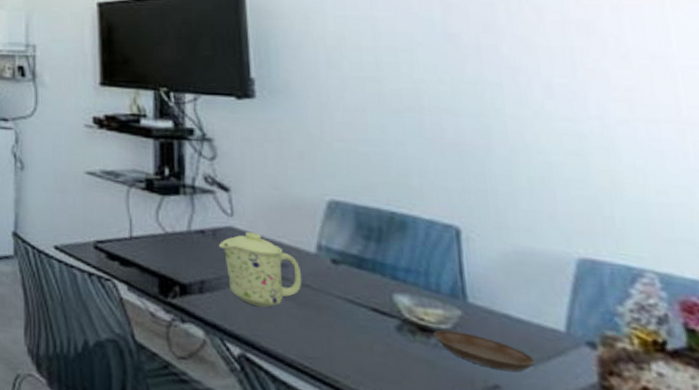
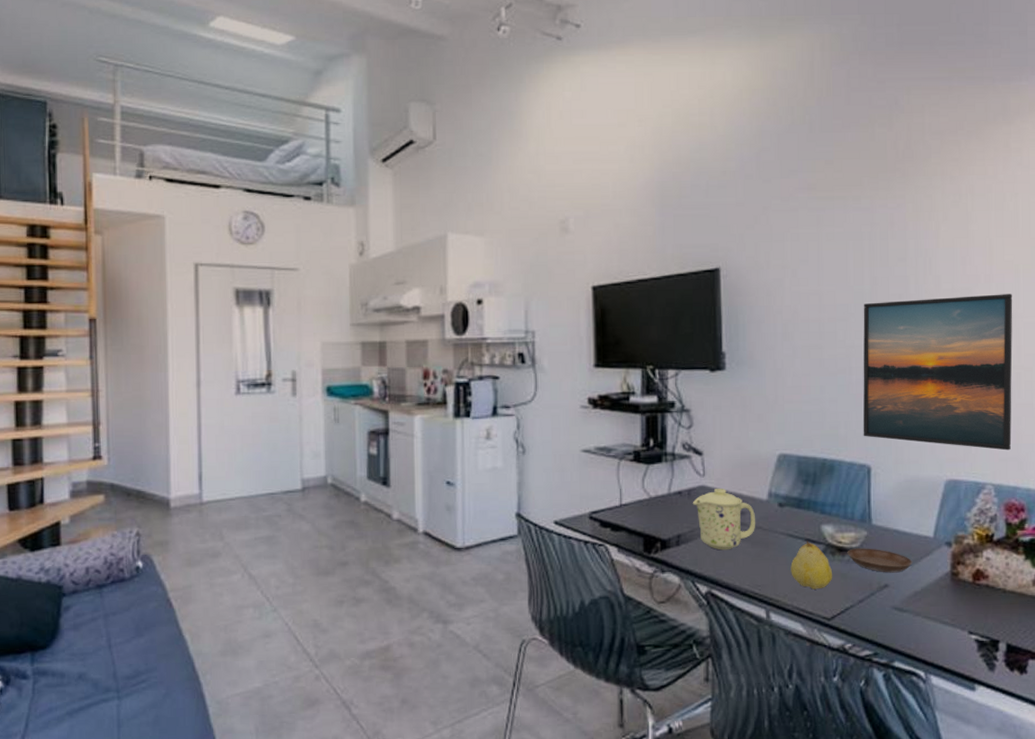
fruit: none [352,310,415,376] -> present [790,540,833,590]
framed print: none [434,28,681,230] -> present [863,294,1013,451]

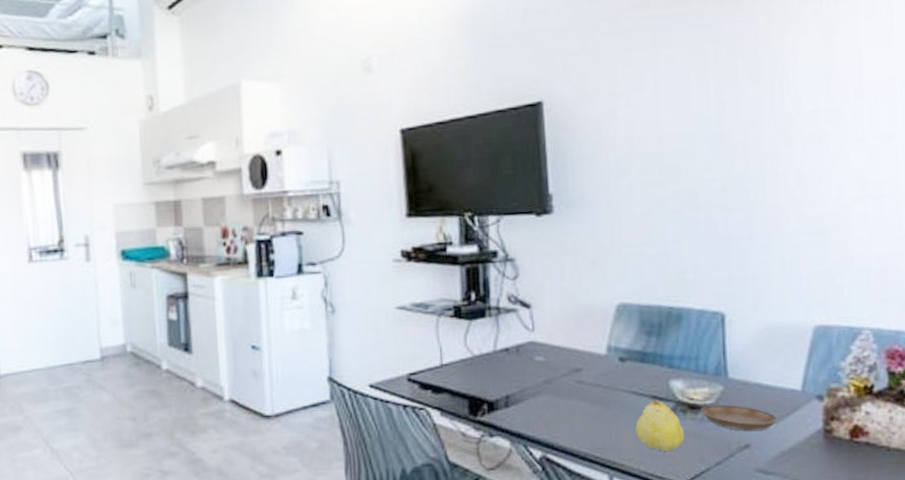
mug: present [692,488,756,550] -> none [521,343,594,411]
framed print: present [863,294,1013,451] -> none [710,111,892,290]

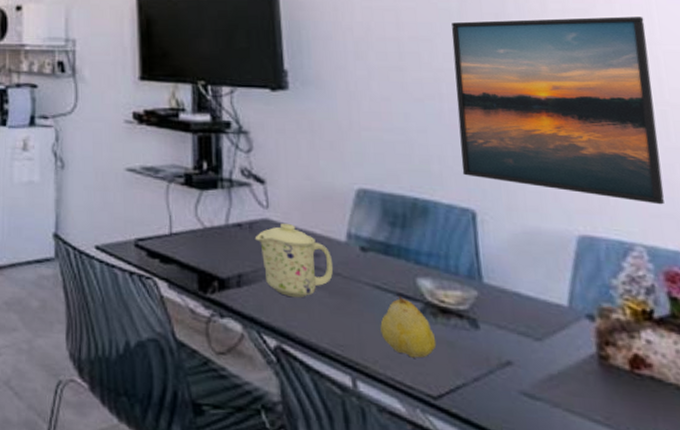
mug: none [521,343,594,411] -> present [254,222,334,298]
saucer: present [700,404,778,432] -> none [453,311,543,348]
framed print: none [710,111,892,290] -> present [451,16,665,205]

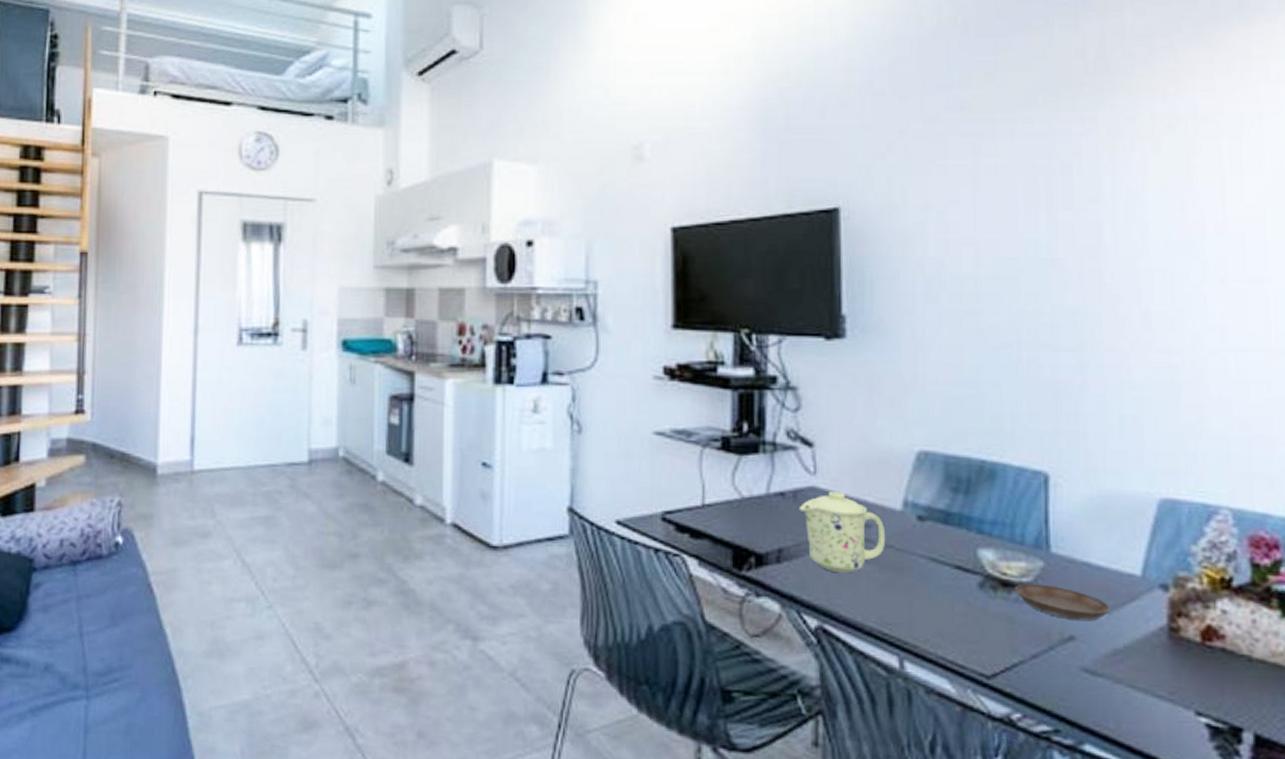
fruit: present [380,295,437,358] -> none [934,568,994,635]
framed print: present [451,16,665,205] -> none [1037,249,1258,463]
saucer: none [453,311,543,348] -> present [1015,583,1111,622]

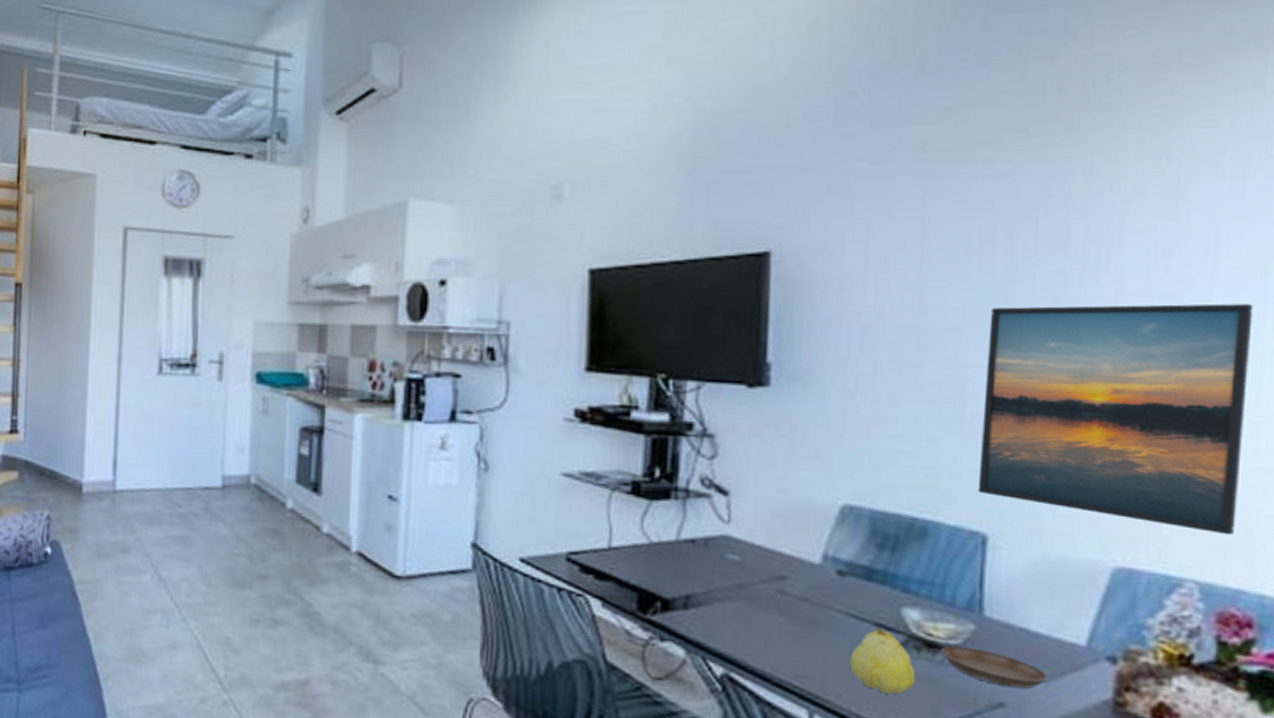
mug: present [798,490,886,574] -> none [709,540,802,624]
fruit: none [934,568,994,635] -> present [850,626,916,694]
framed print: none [1037,249,1258,463] -> present [977,303,1254,535]

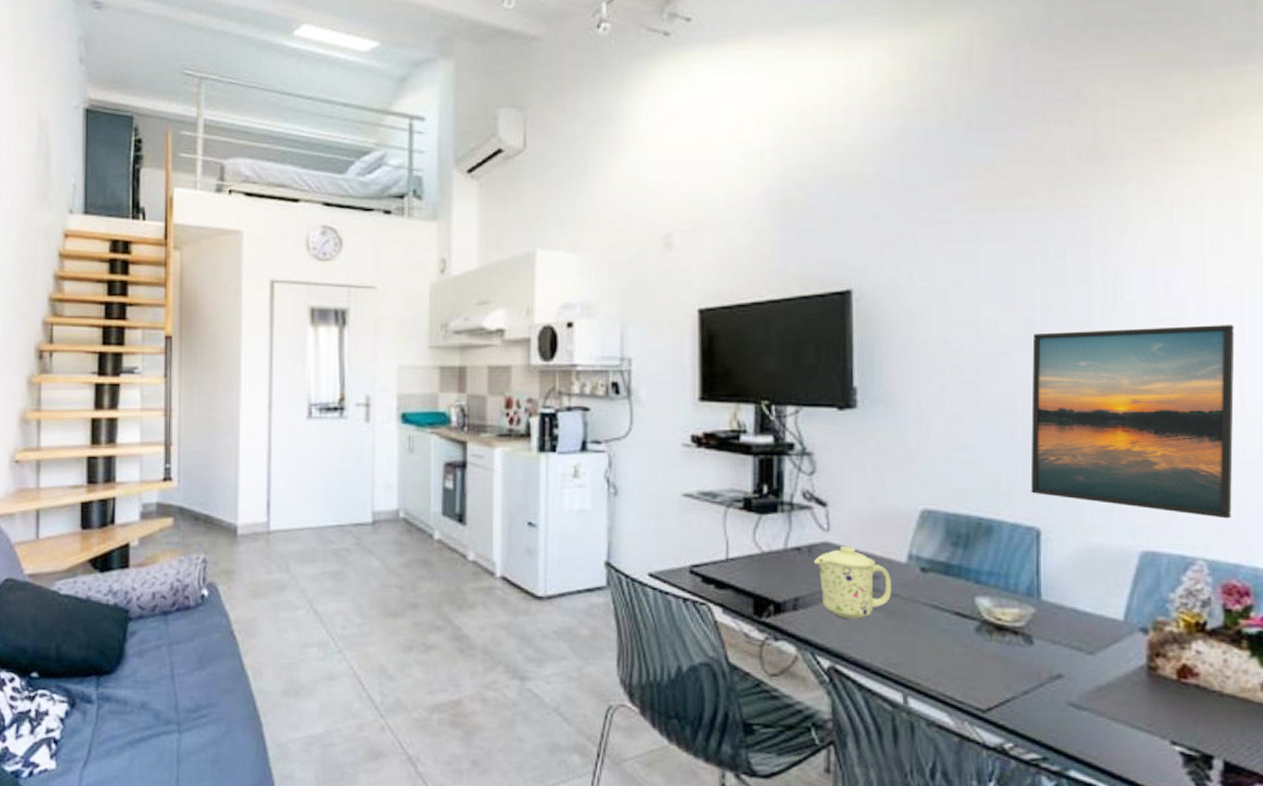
mug: none [709,540,802,624] -> present [813,545,892,620]
fruit: present [850,626,916,694] -> none [935,614,990,674]
saucer: present [941,645,1049,689] -> none [1008,627,1095,661]

